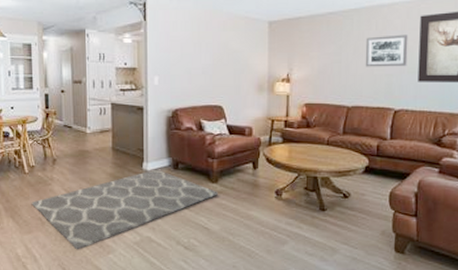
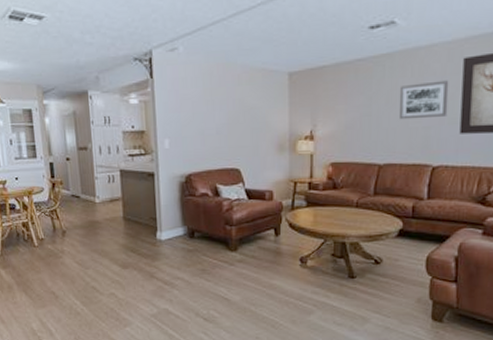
rug: present [31,169,219,250] -> none [43,238,239,324]

